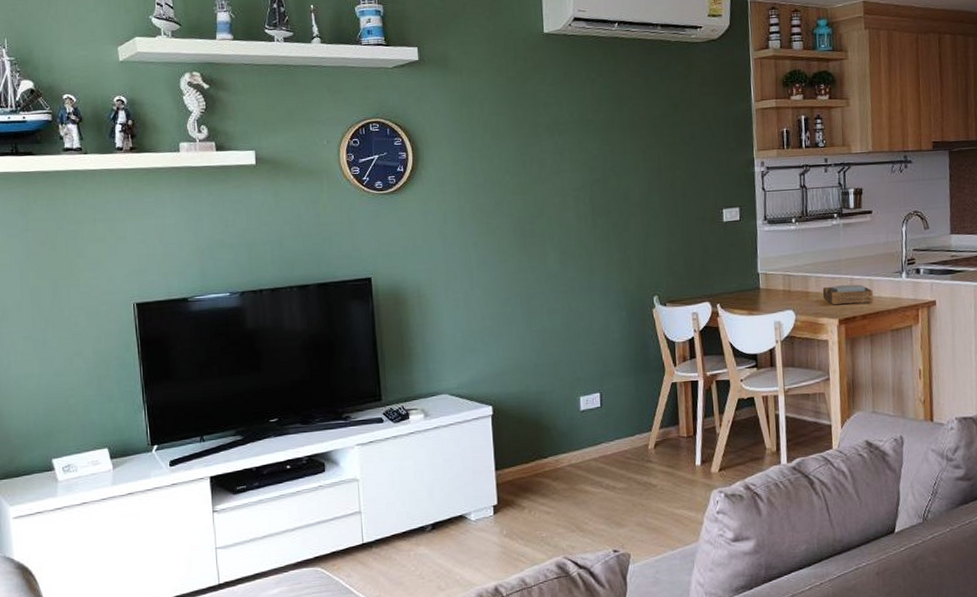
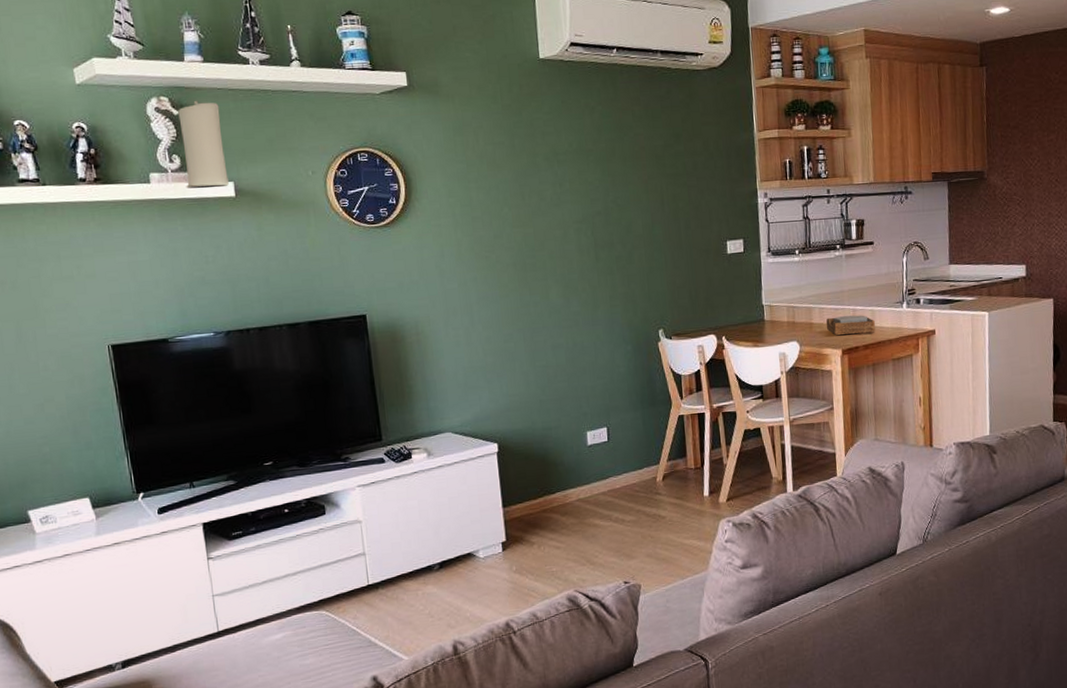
candle: none [208,75,250,157] -> present [178,100,229,189]

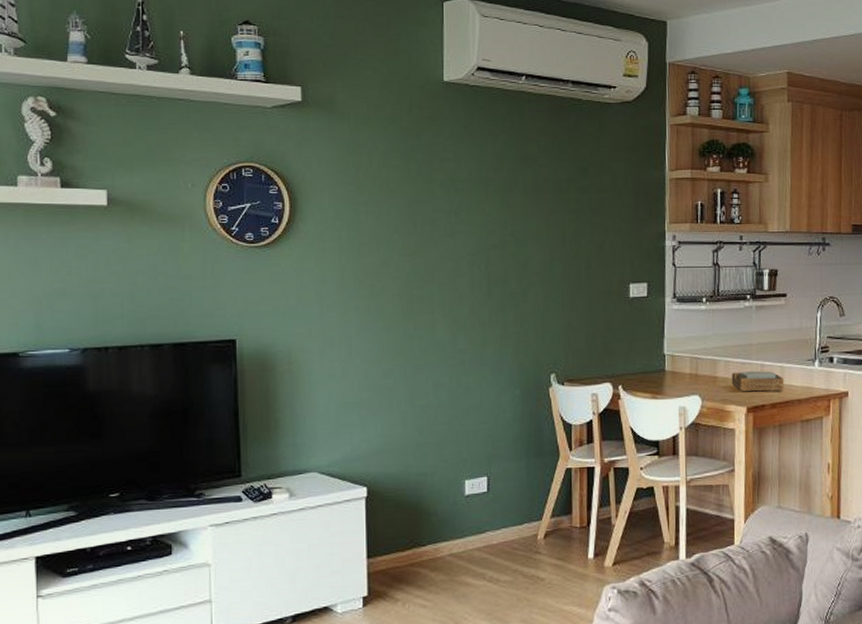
candle: present [178,100,229,189] -> none [55,102,101,195]

